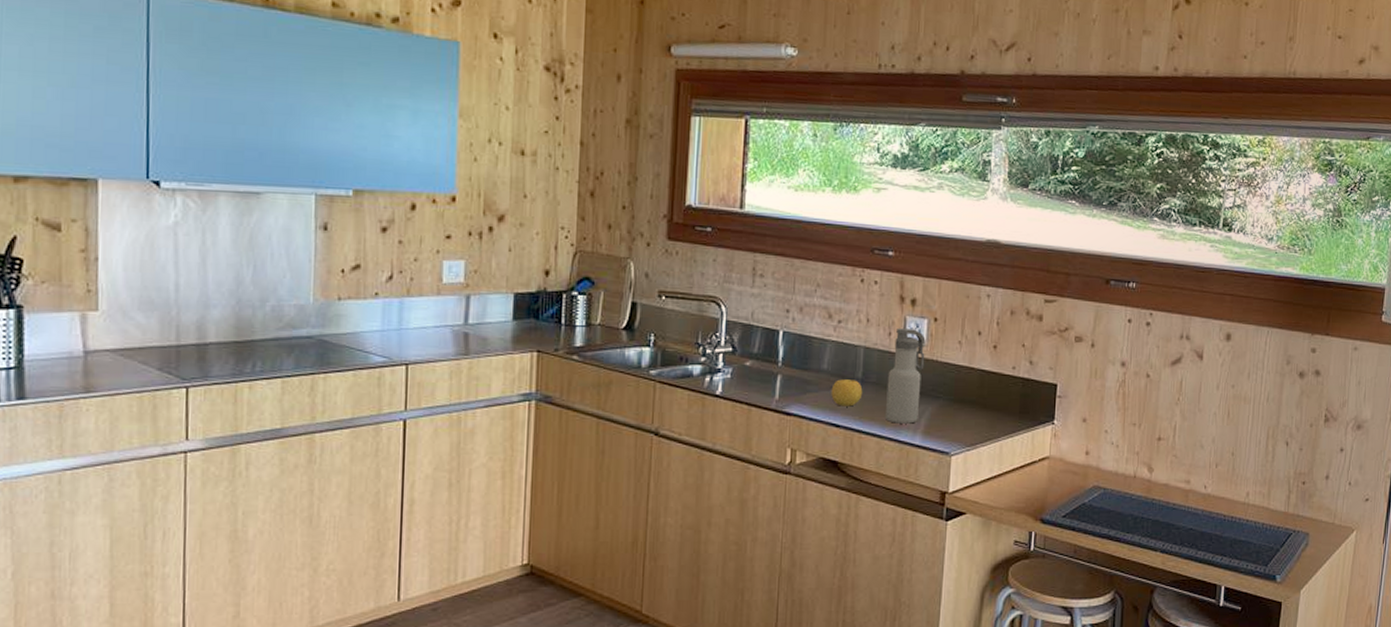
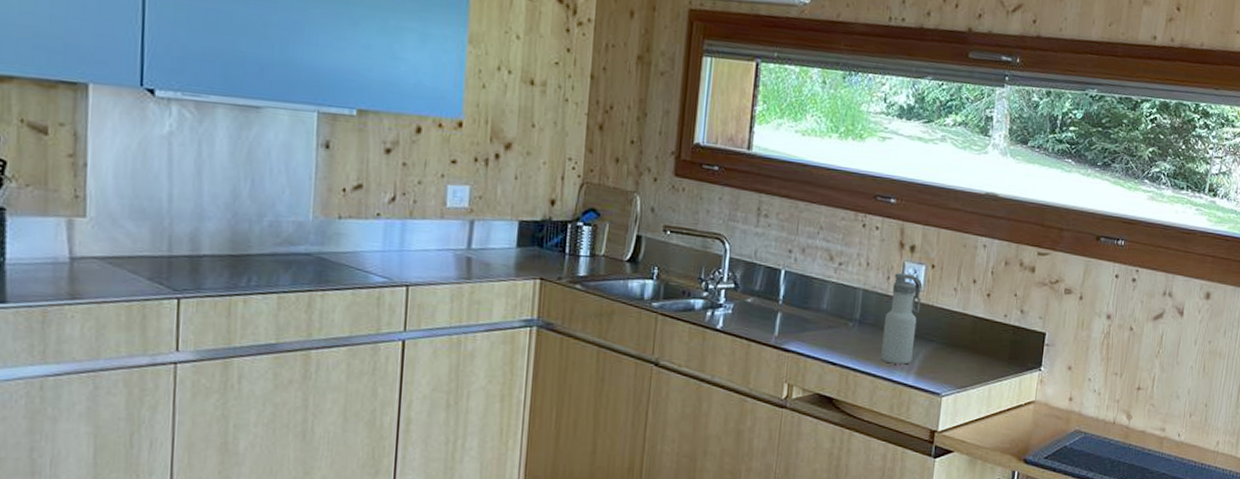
fruit: present [831,379,863,407] -> none [829,319,860,346]

